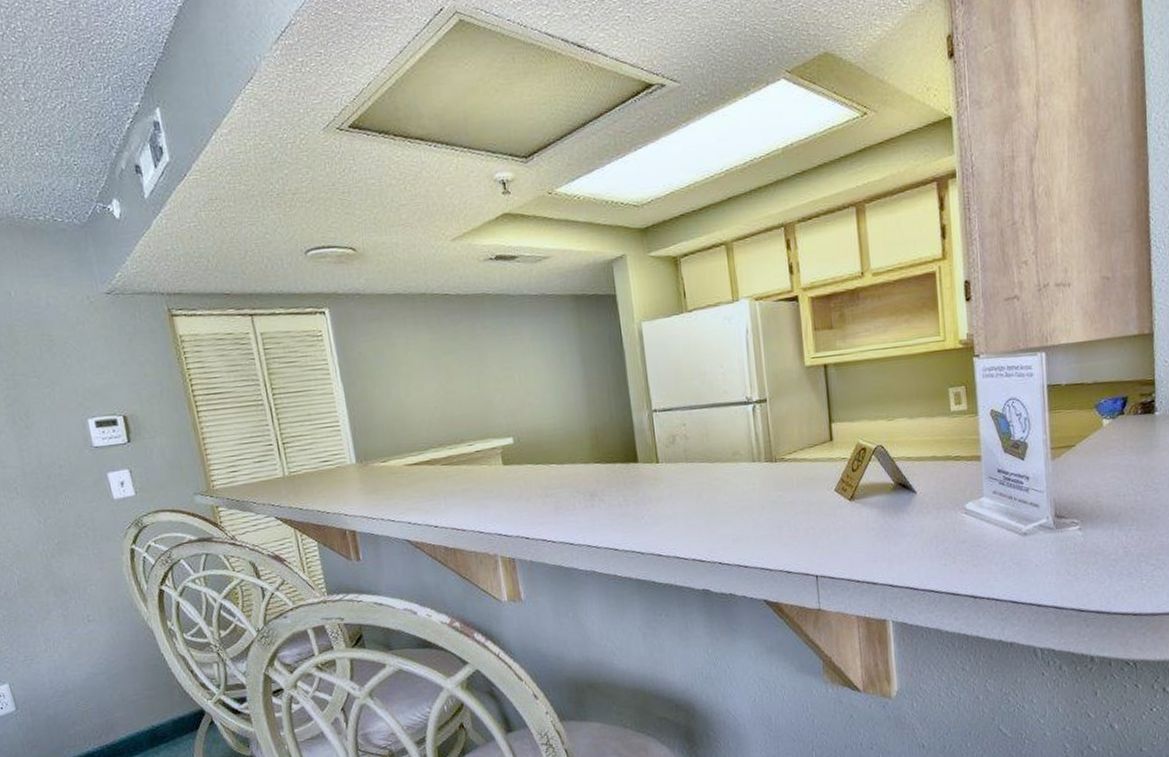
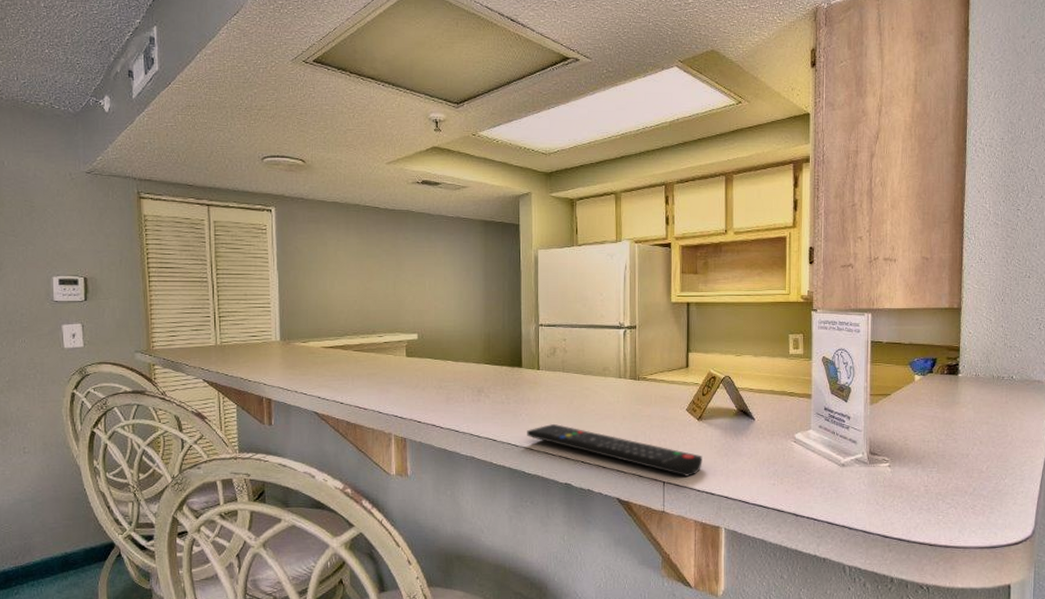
remote control: none [652,523,860,567] -> present [527,423,703,477]

